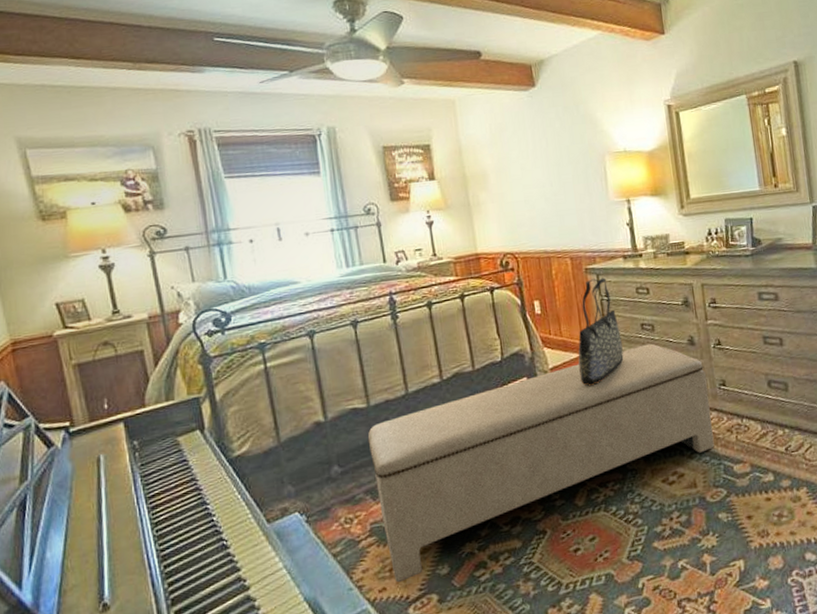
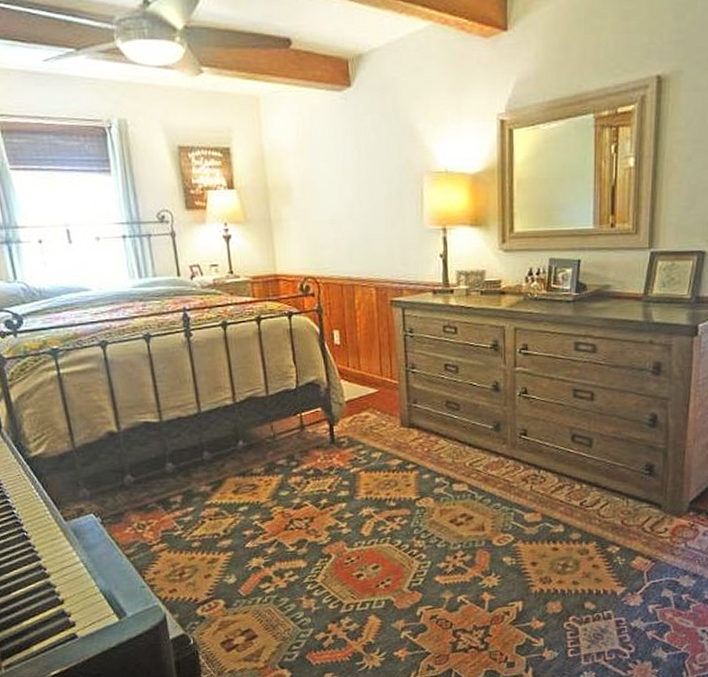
bench: present [367,343,715,583] -> none [159,386,507,586]
tote bag: present [578,277,624,386] -> none [375,312,423,422]

